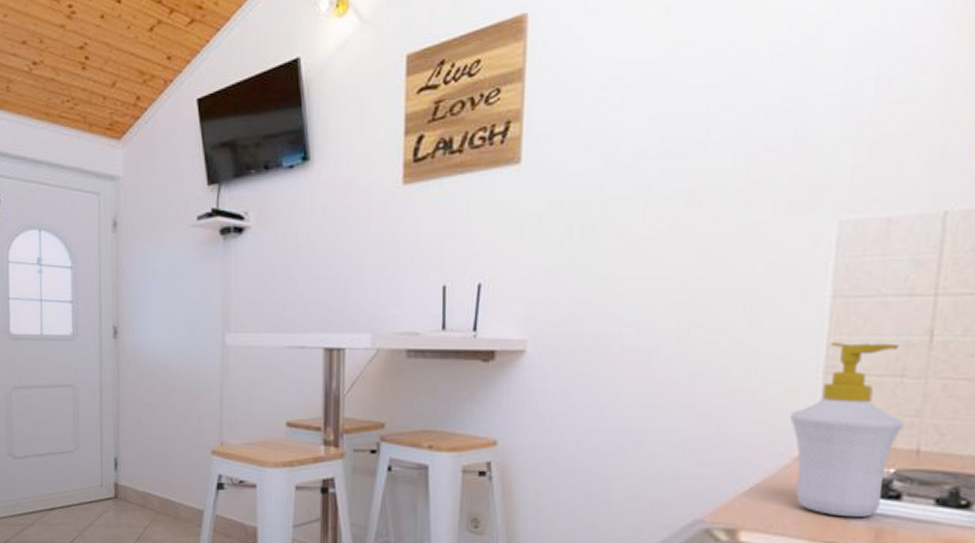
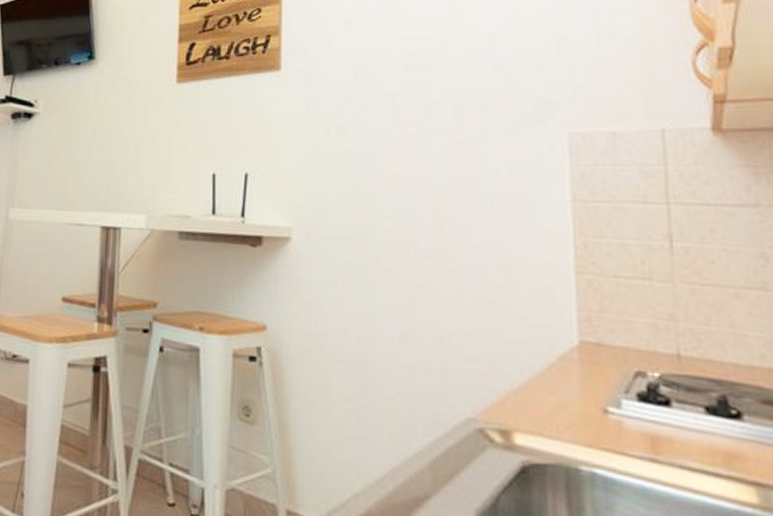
soap bottle: present [790,343,904,518] -> none [549,244,660,424]

